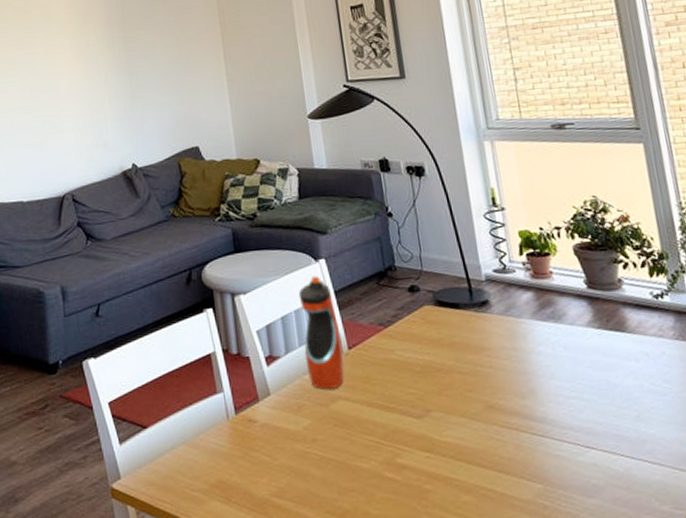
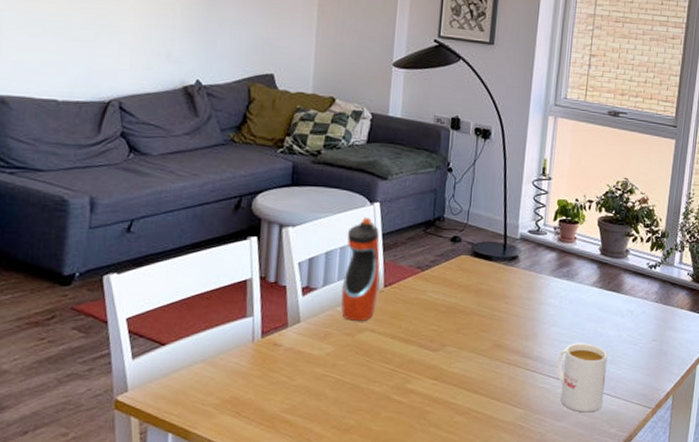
mug: none [567,397,642,486] -> present [557,343,608,413]

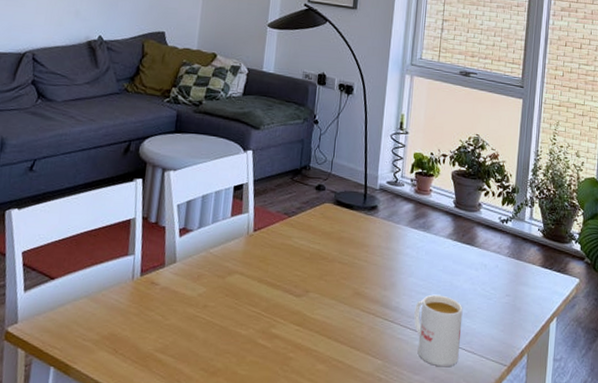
water bottle: present [341,217,380,322] -> none [214,164,251,264]

